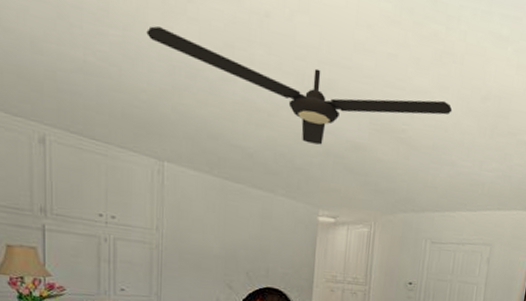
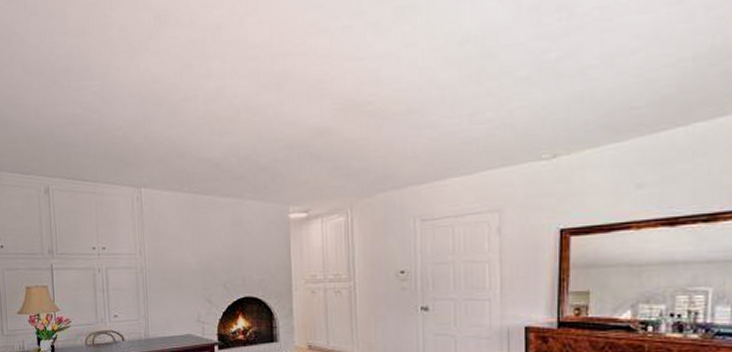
ceiling fan: present [146,26,453,145] -> none [119,58,425,140]

